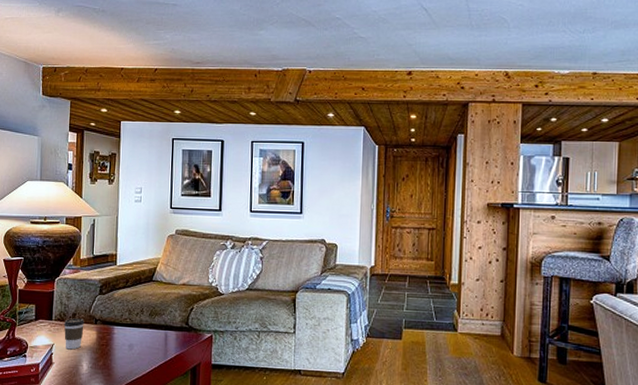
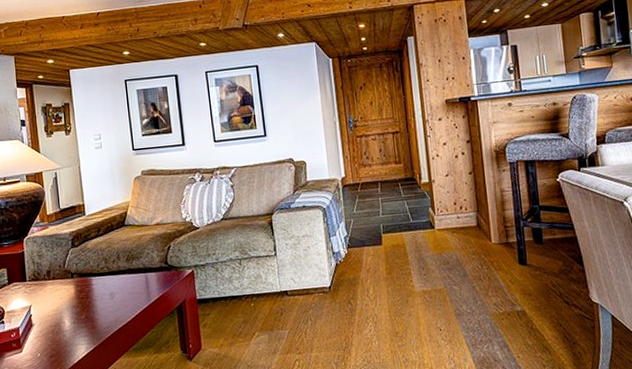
coffee cup: present [63,318,84,350] -> none [39,275,61,309]

